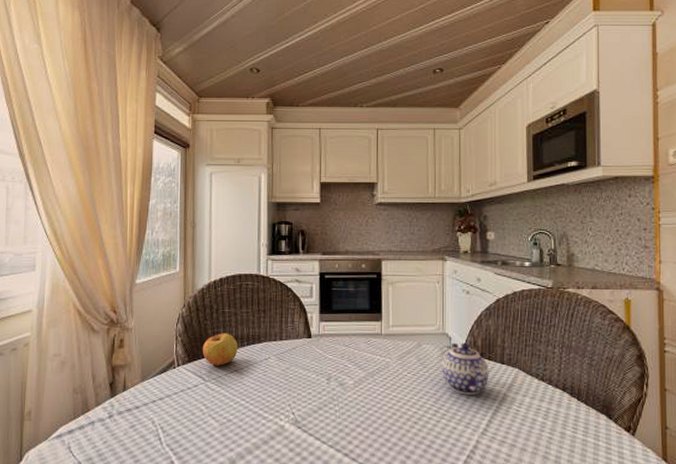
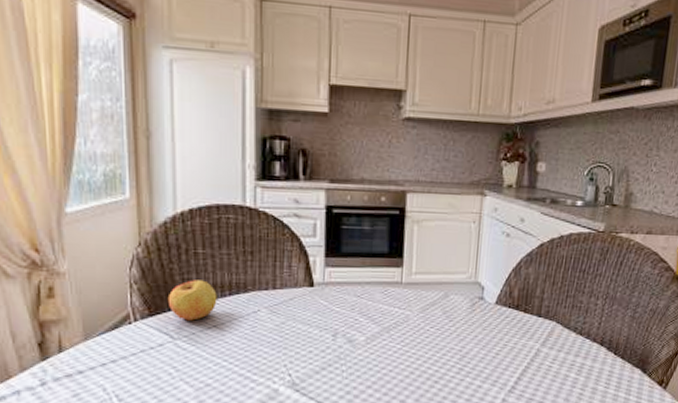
teapot: present [441,342,489,395] -> none [469,293,524,351]

